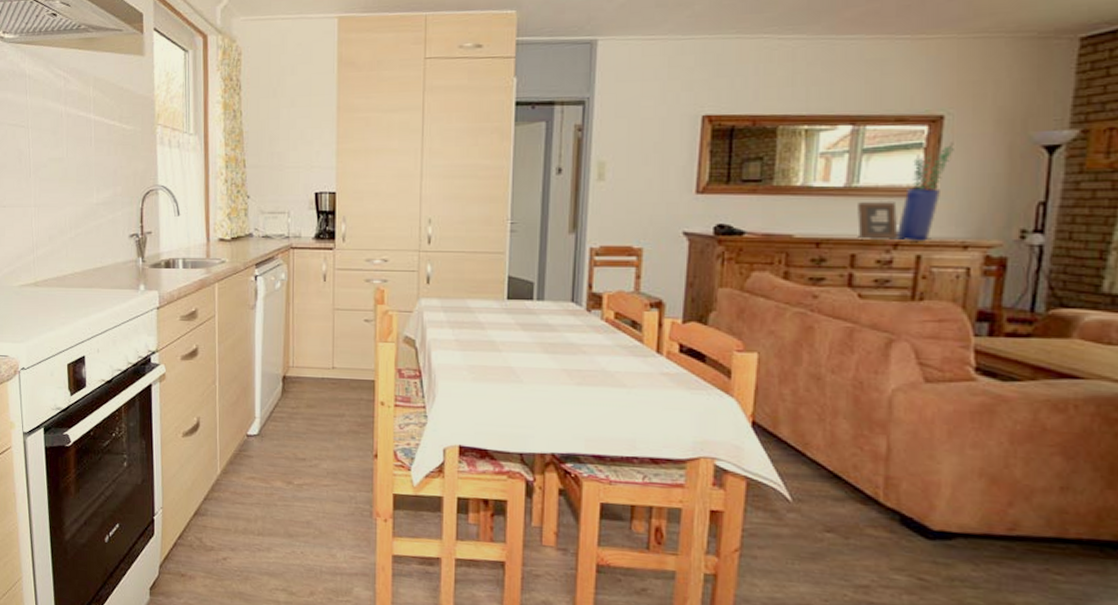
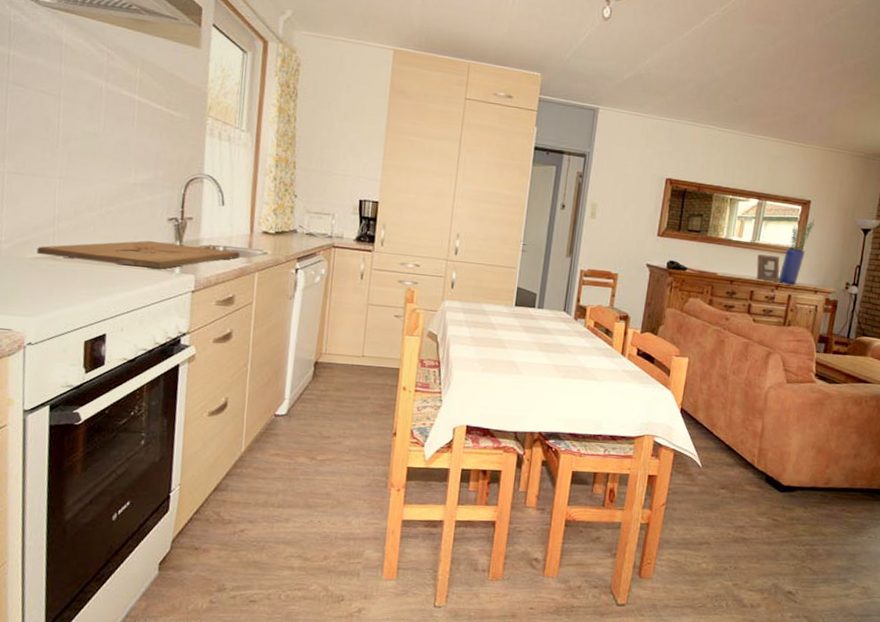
cutting board: none [22,259,199,287] -> present [36,240,240,269]

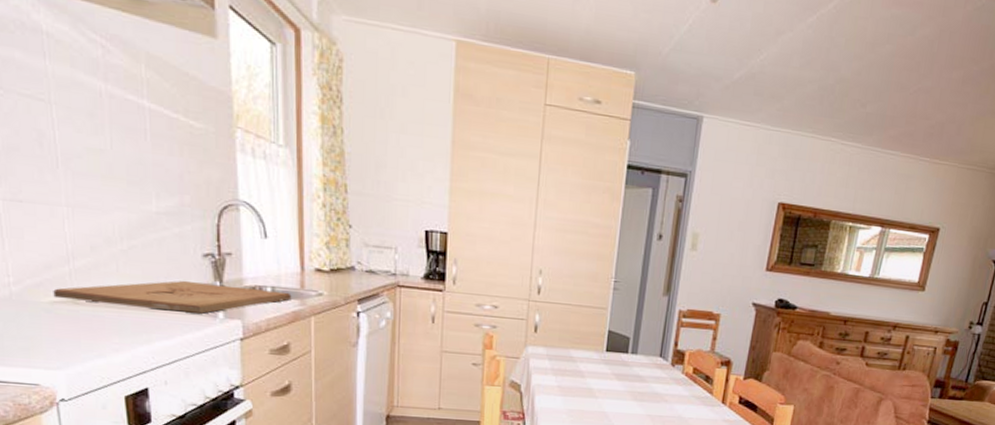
picture frame: present [756,254,780,283] -> none [873,290,900,322]
vase: present [778,219,815,286] -> none [896,250,943,326]

